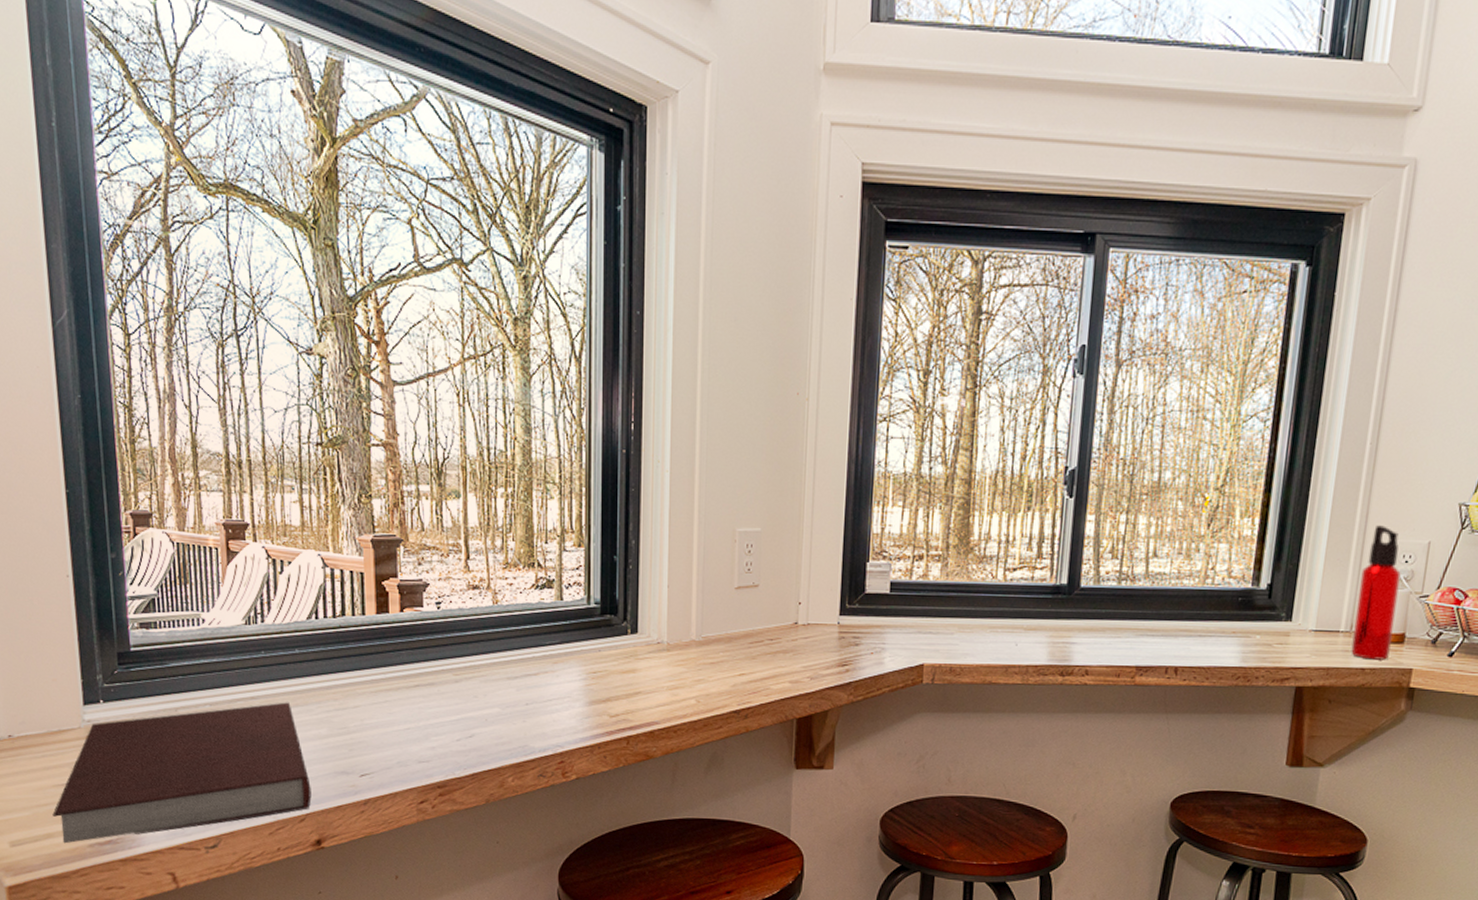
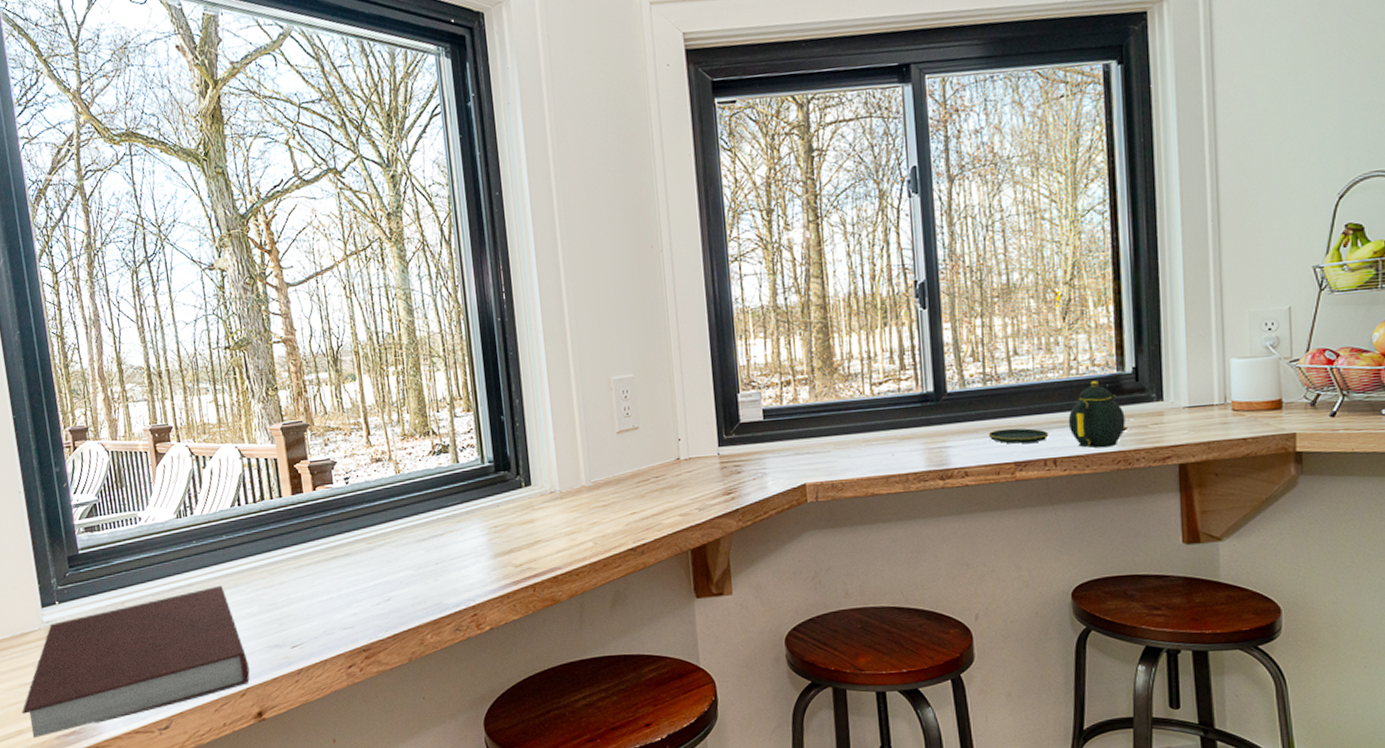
teapot: none [1114,593,1254,662] -> present [988,381,1129,448]
water bottle: present [1351,525,1401,660] -> none [1226,297,1269,429]

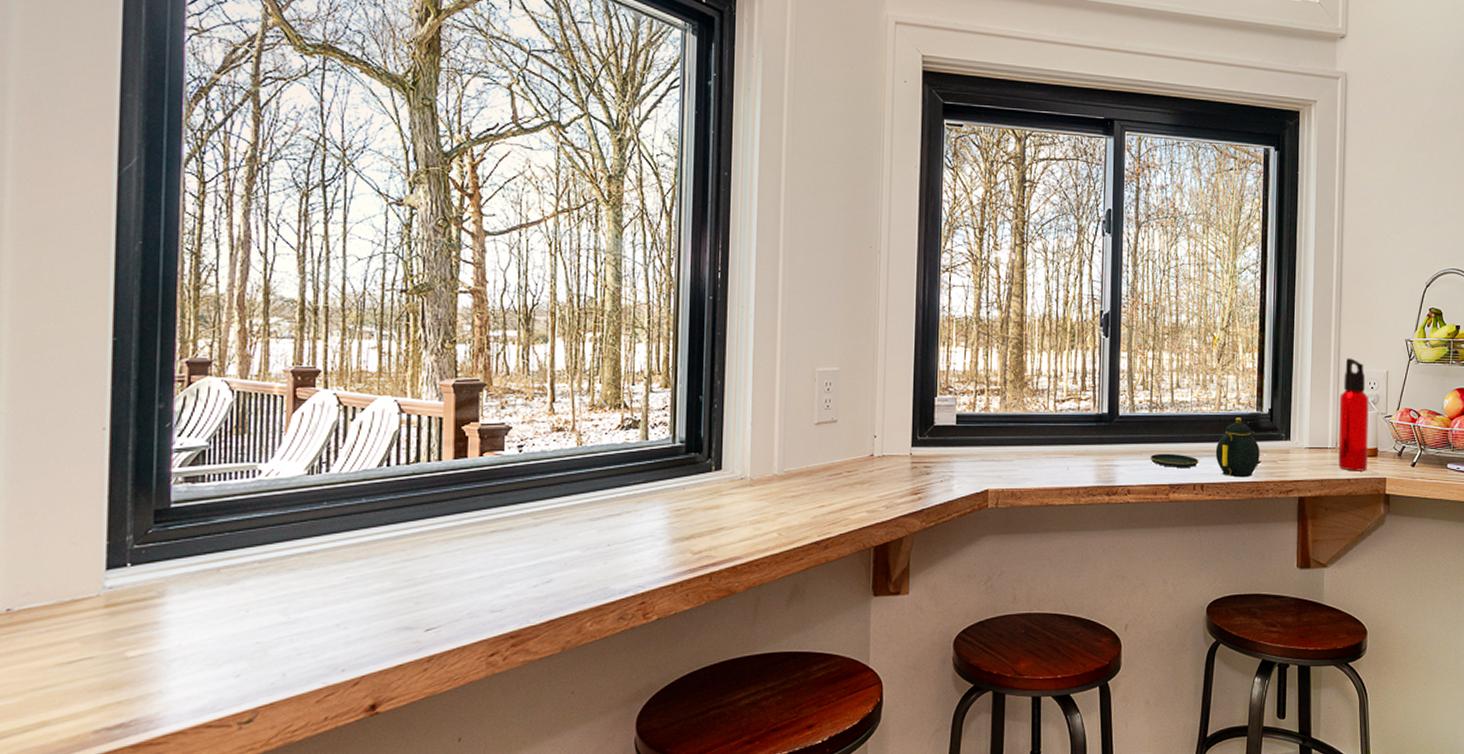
notebook: present [22,585,250,738] -> none [51,555,369,732]
water bottle: none [1226,297,1269,429] -> present [1338,358,1369,471]

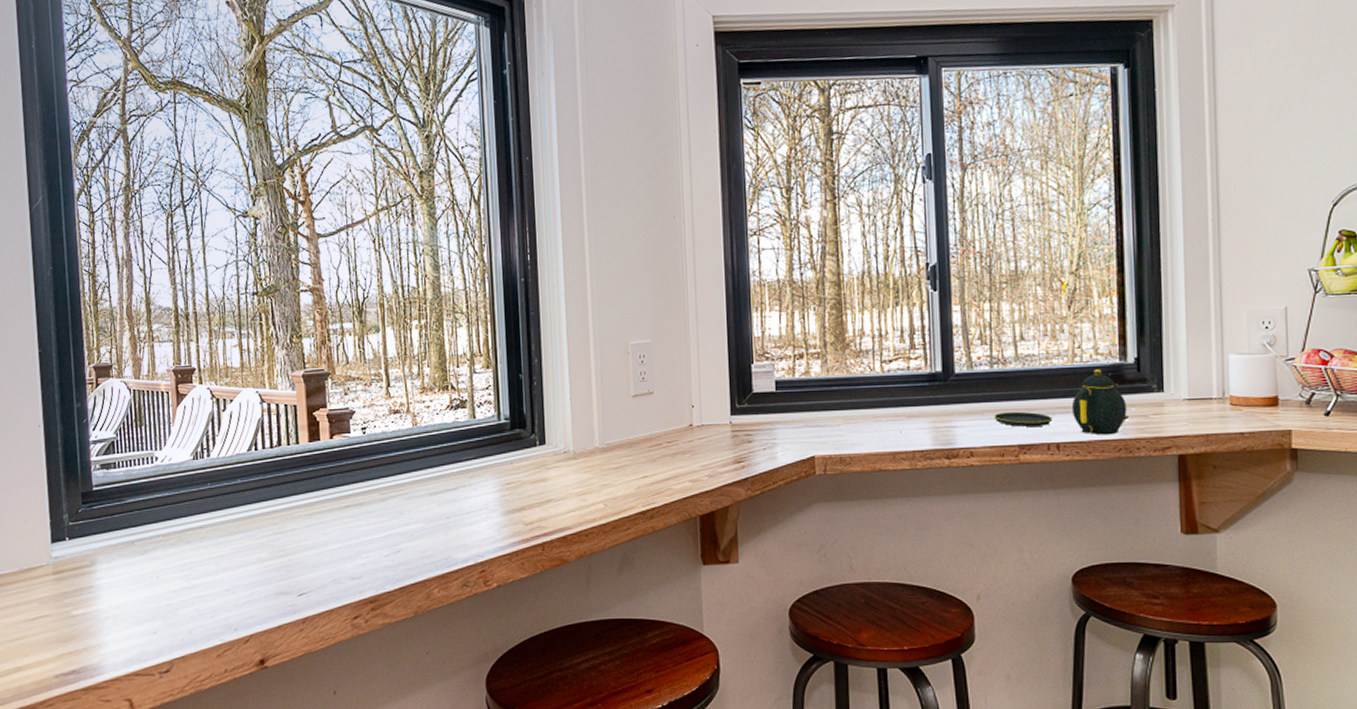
water bottle: present [1338,358,1369,471] -> none [1224,295,1266,424]

